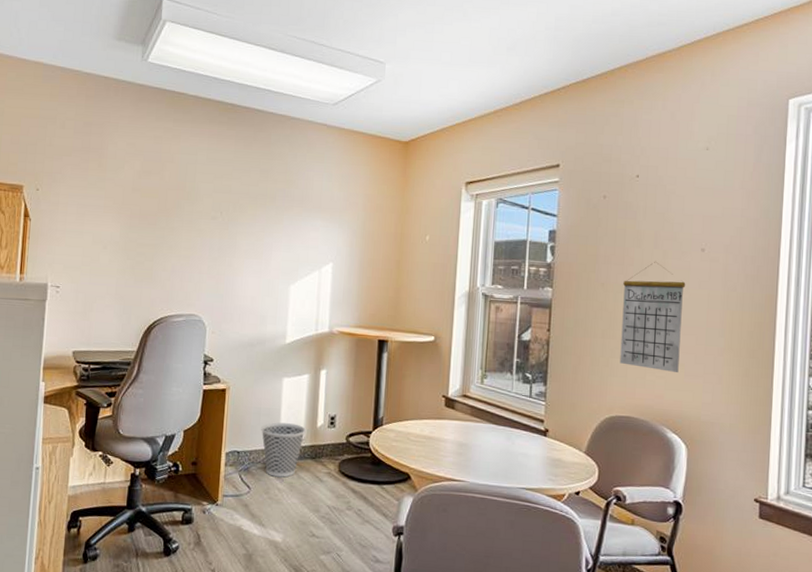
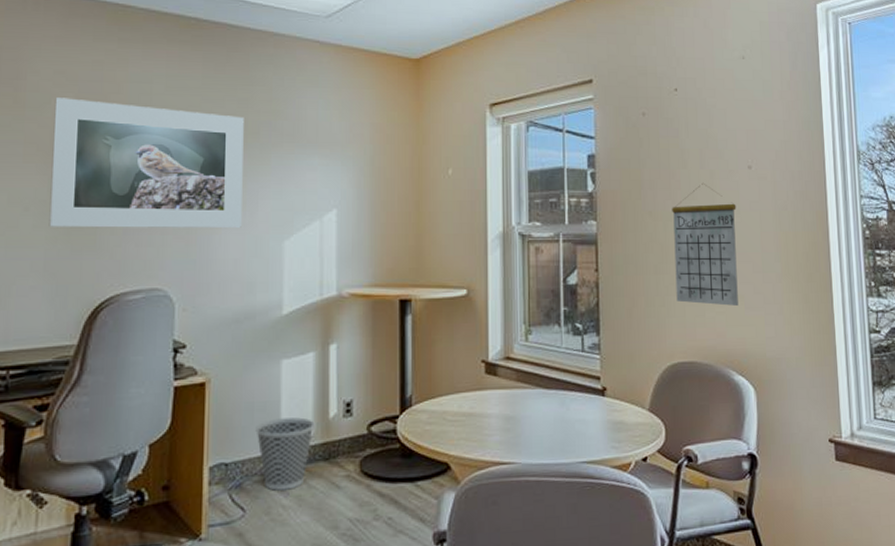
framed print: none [120,164,265,273] -> present [49,98,244,229]

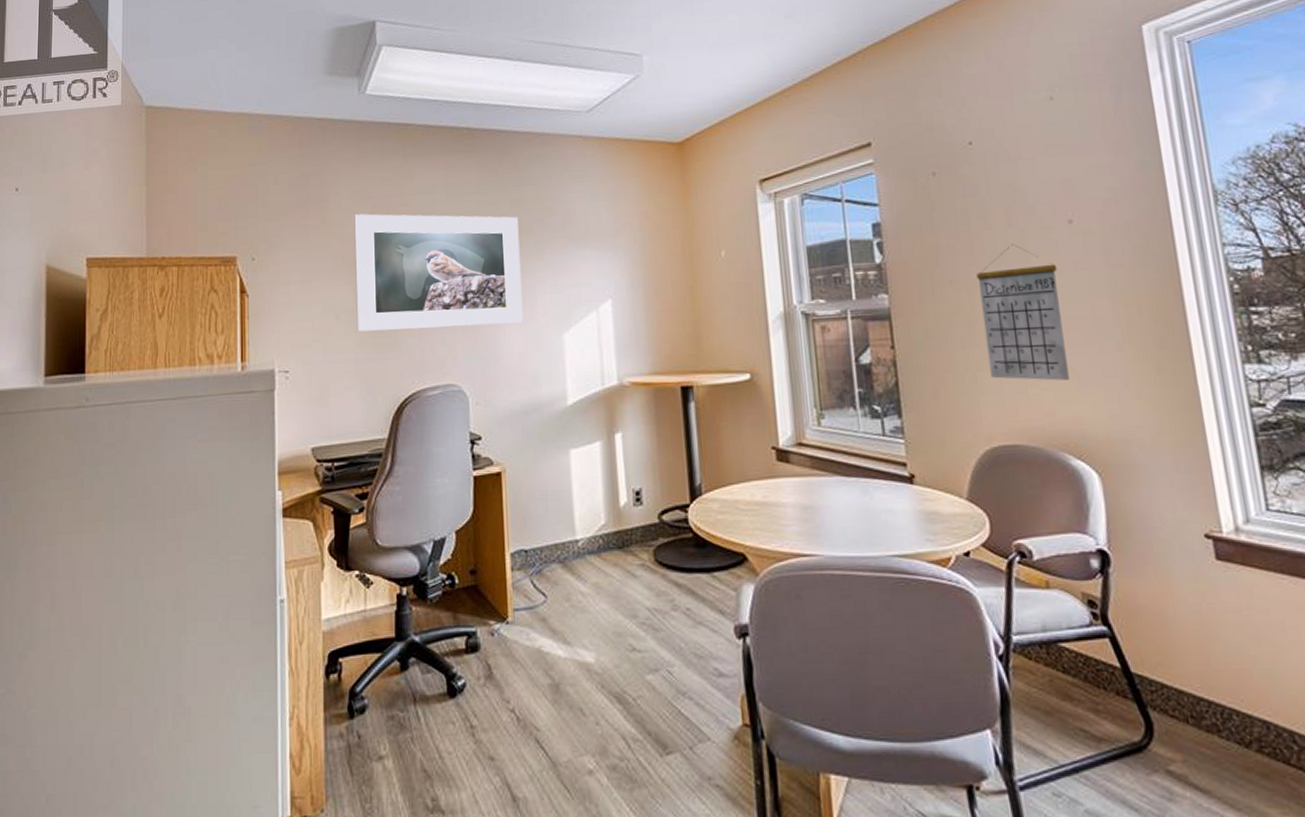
wastebasket: present [255,417,315,491] -> none [550,506,606,578]

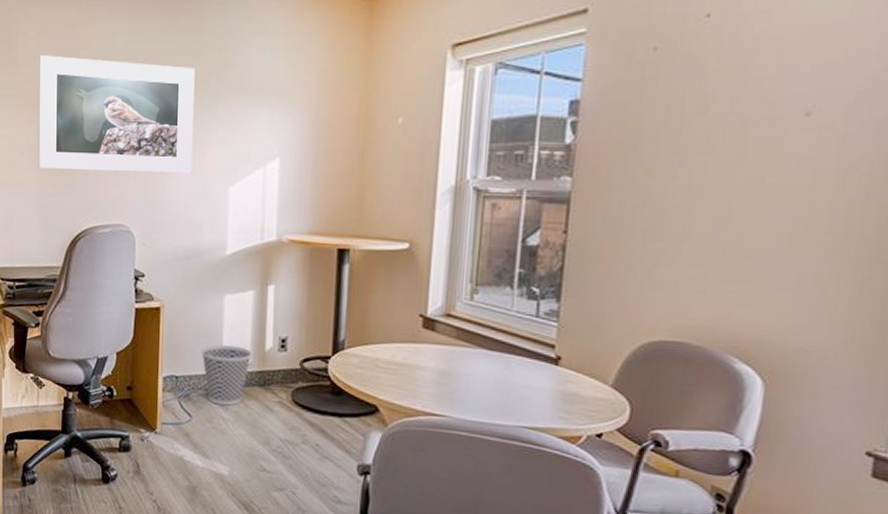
wastebasket: none [550,506,606,578] -> present [201,345,252,406]
calendar: present [976,243,1069,381] -> none [667,133,777,284]

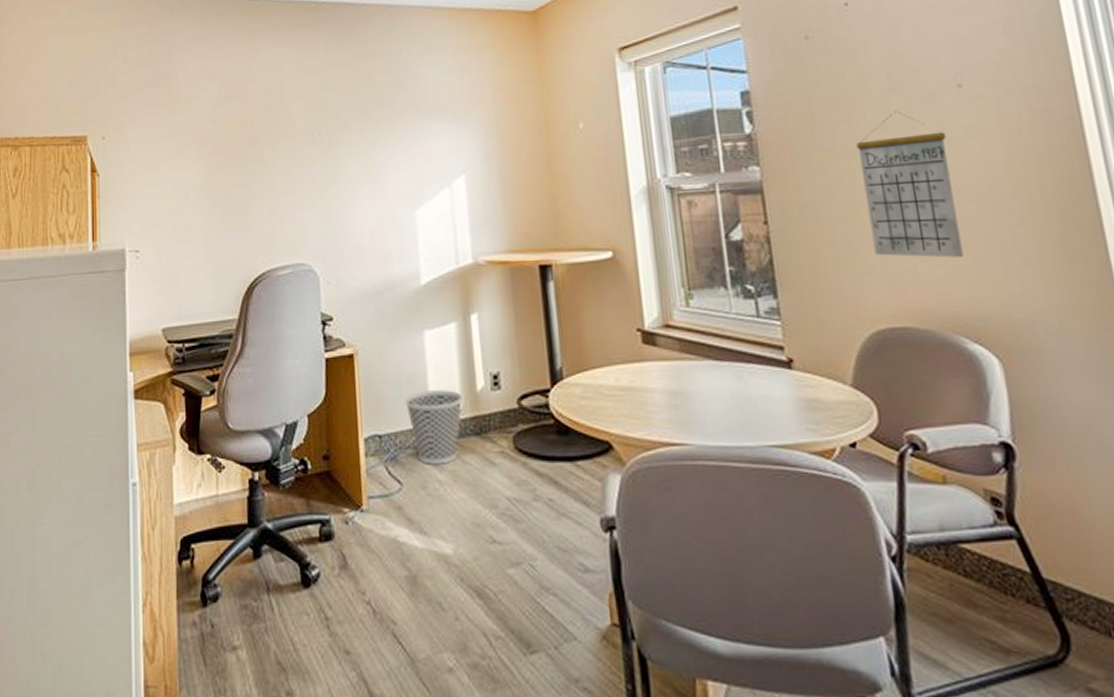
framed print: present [38,55,195,175] -> none [202,90,374,210]
calendar: none [667,133,777,284] -> present [856,110,963,258]

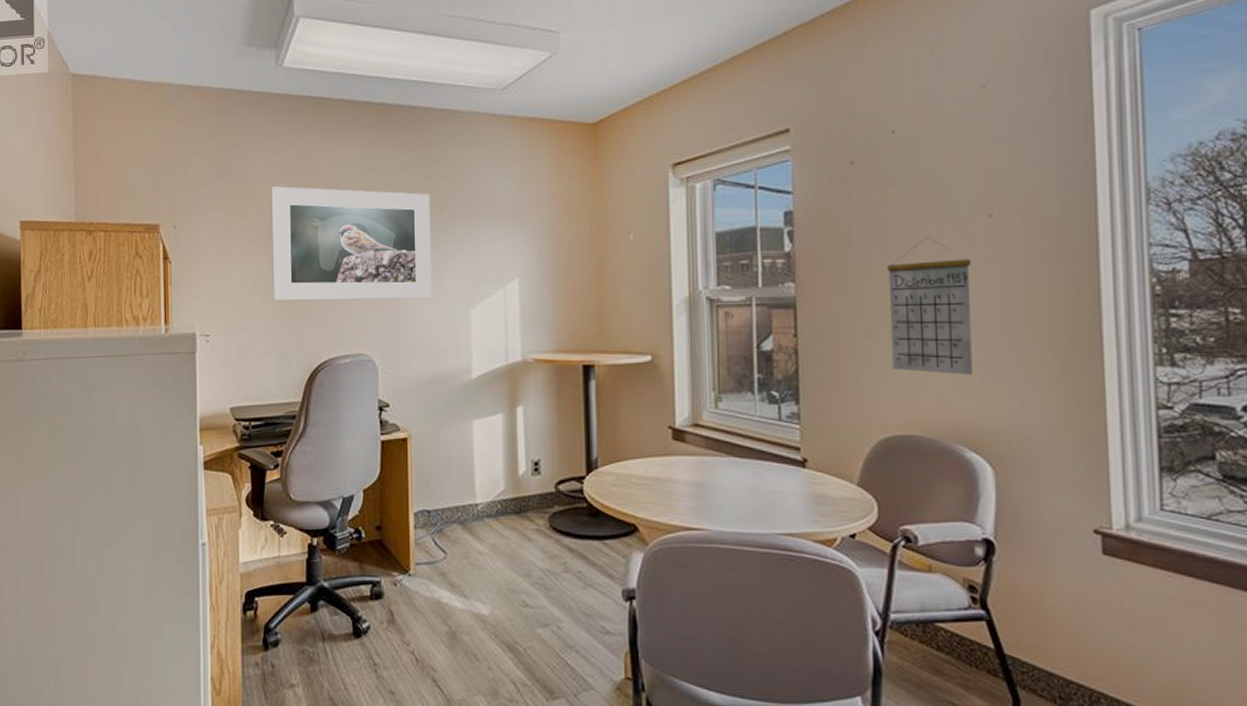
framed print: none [202,90,374,210] -> present [271,186,432,301]
wastebasket: present [405,390,463,465] -> none [452,473,505,538]

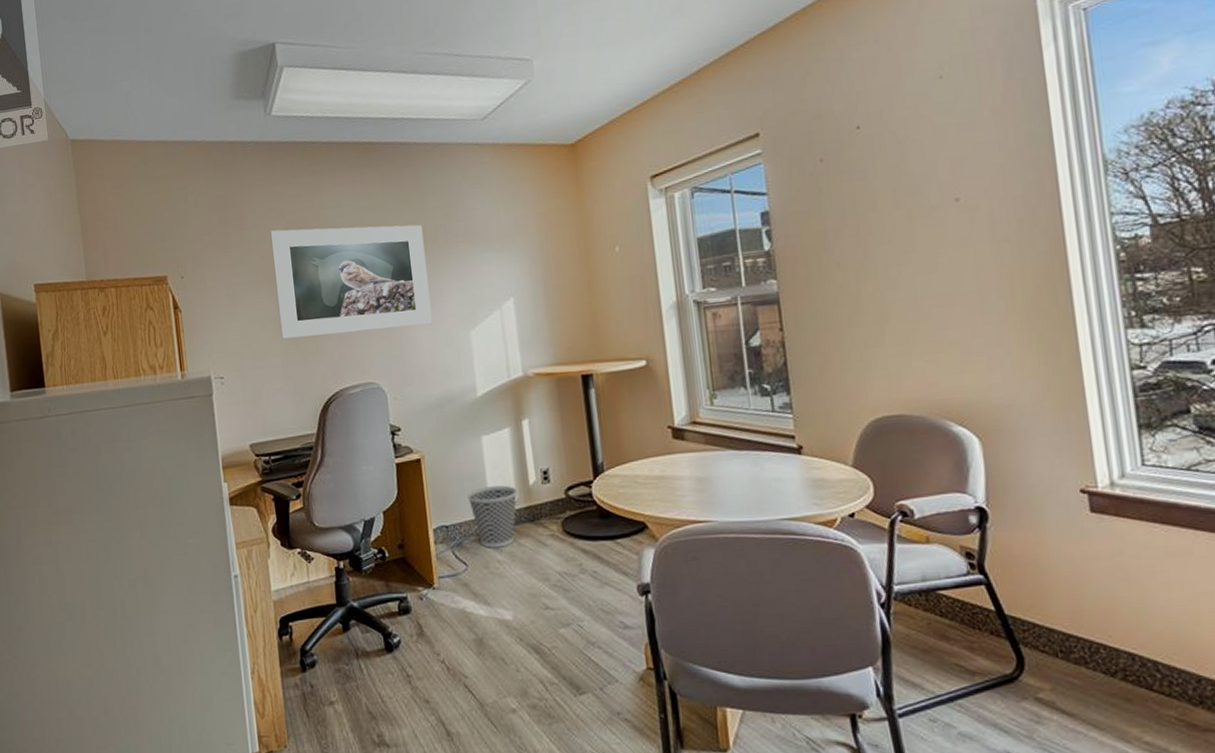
wastebasket: none [452,473,505,538] -> present [467,485,518,548]
calendar: present [887,236,973,375] -> none [863,224,953,354]

